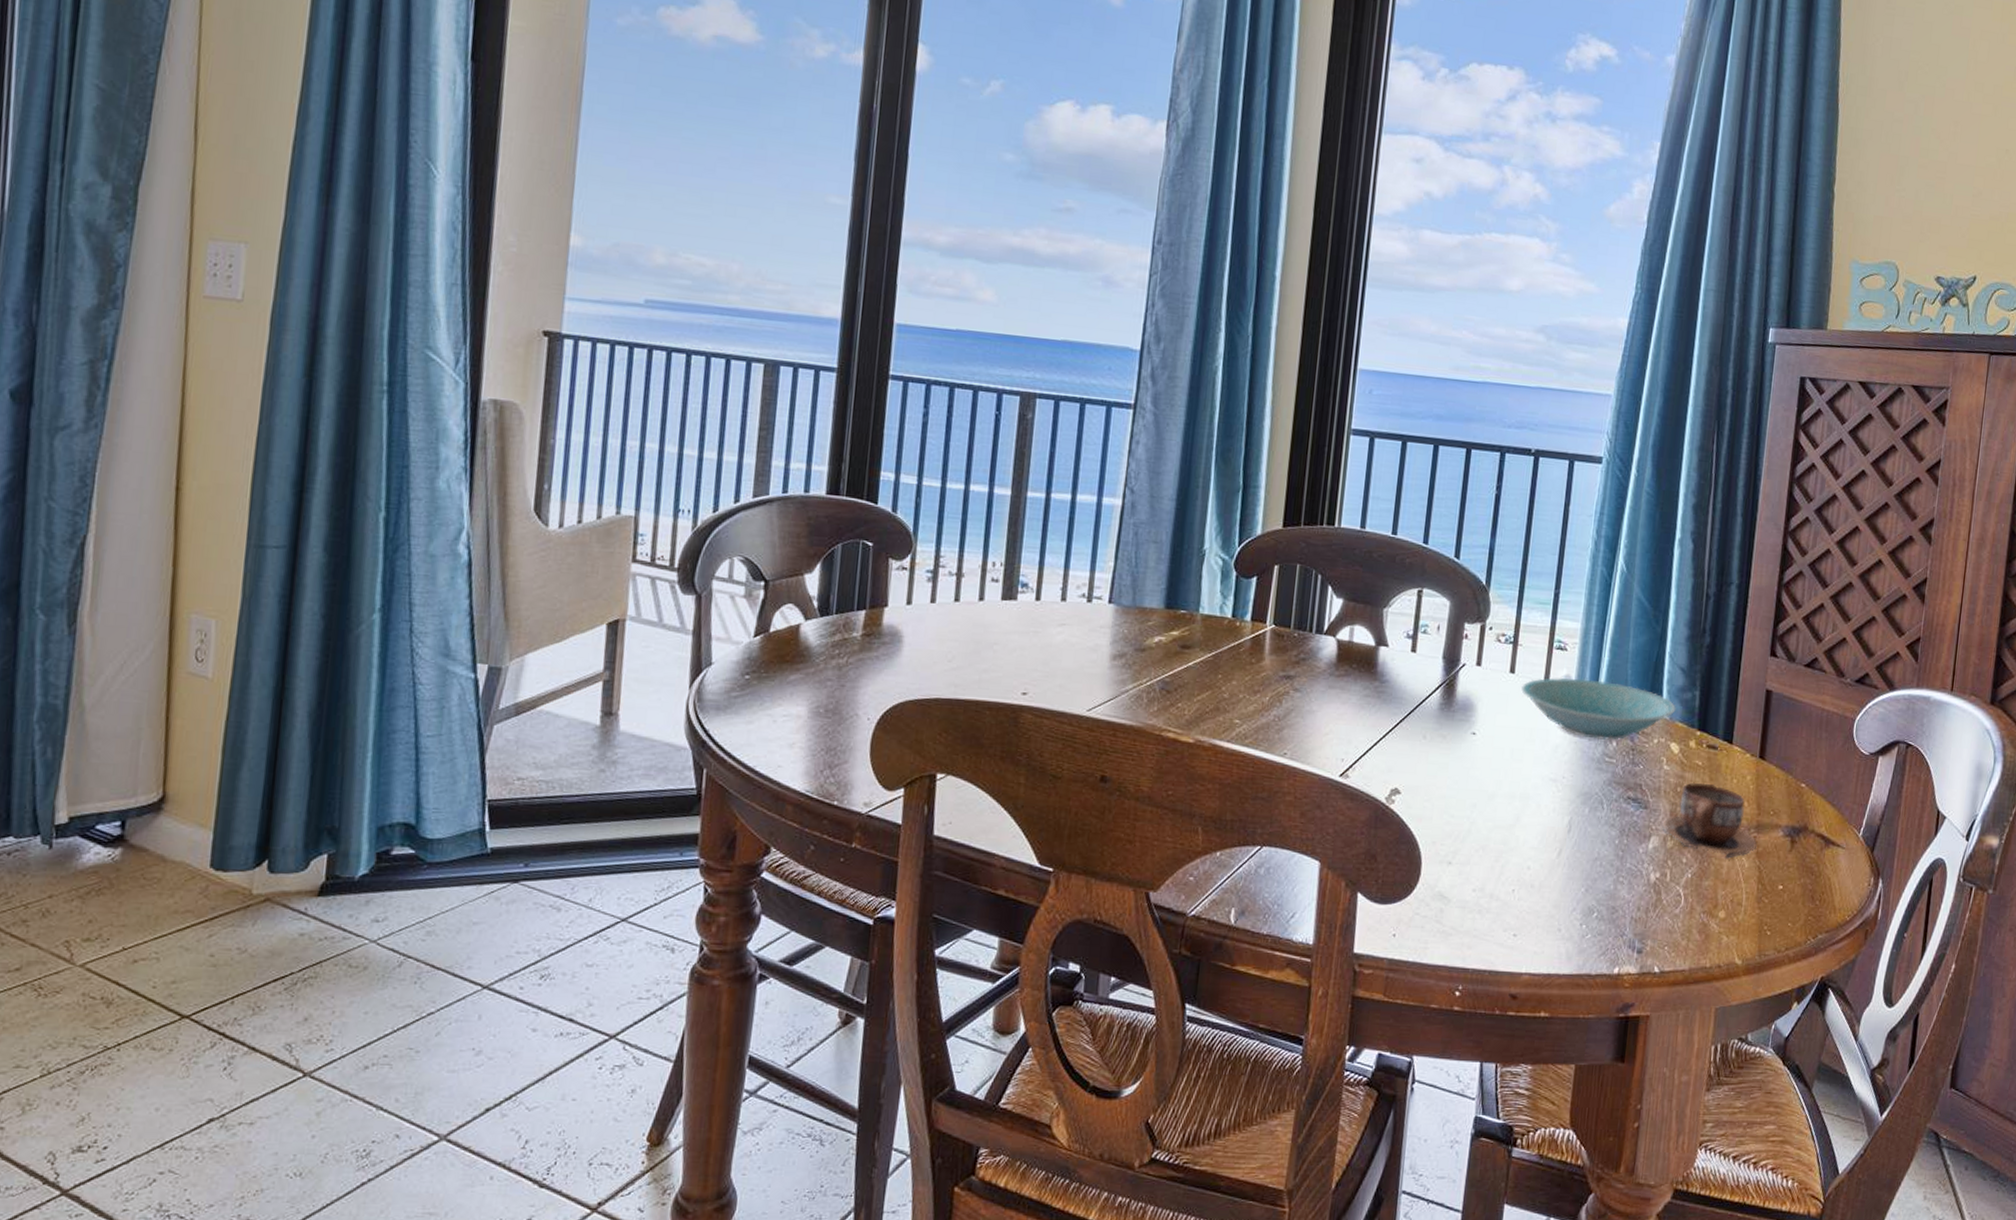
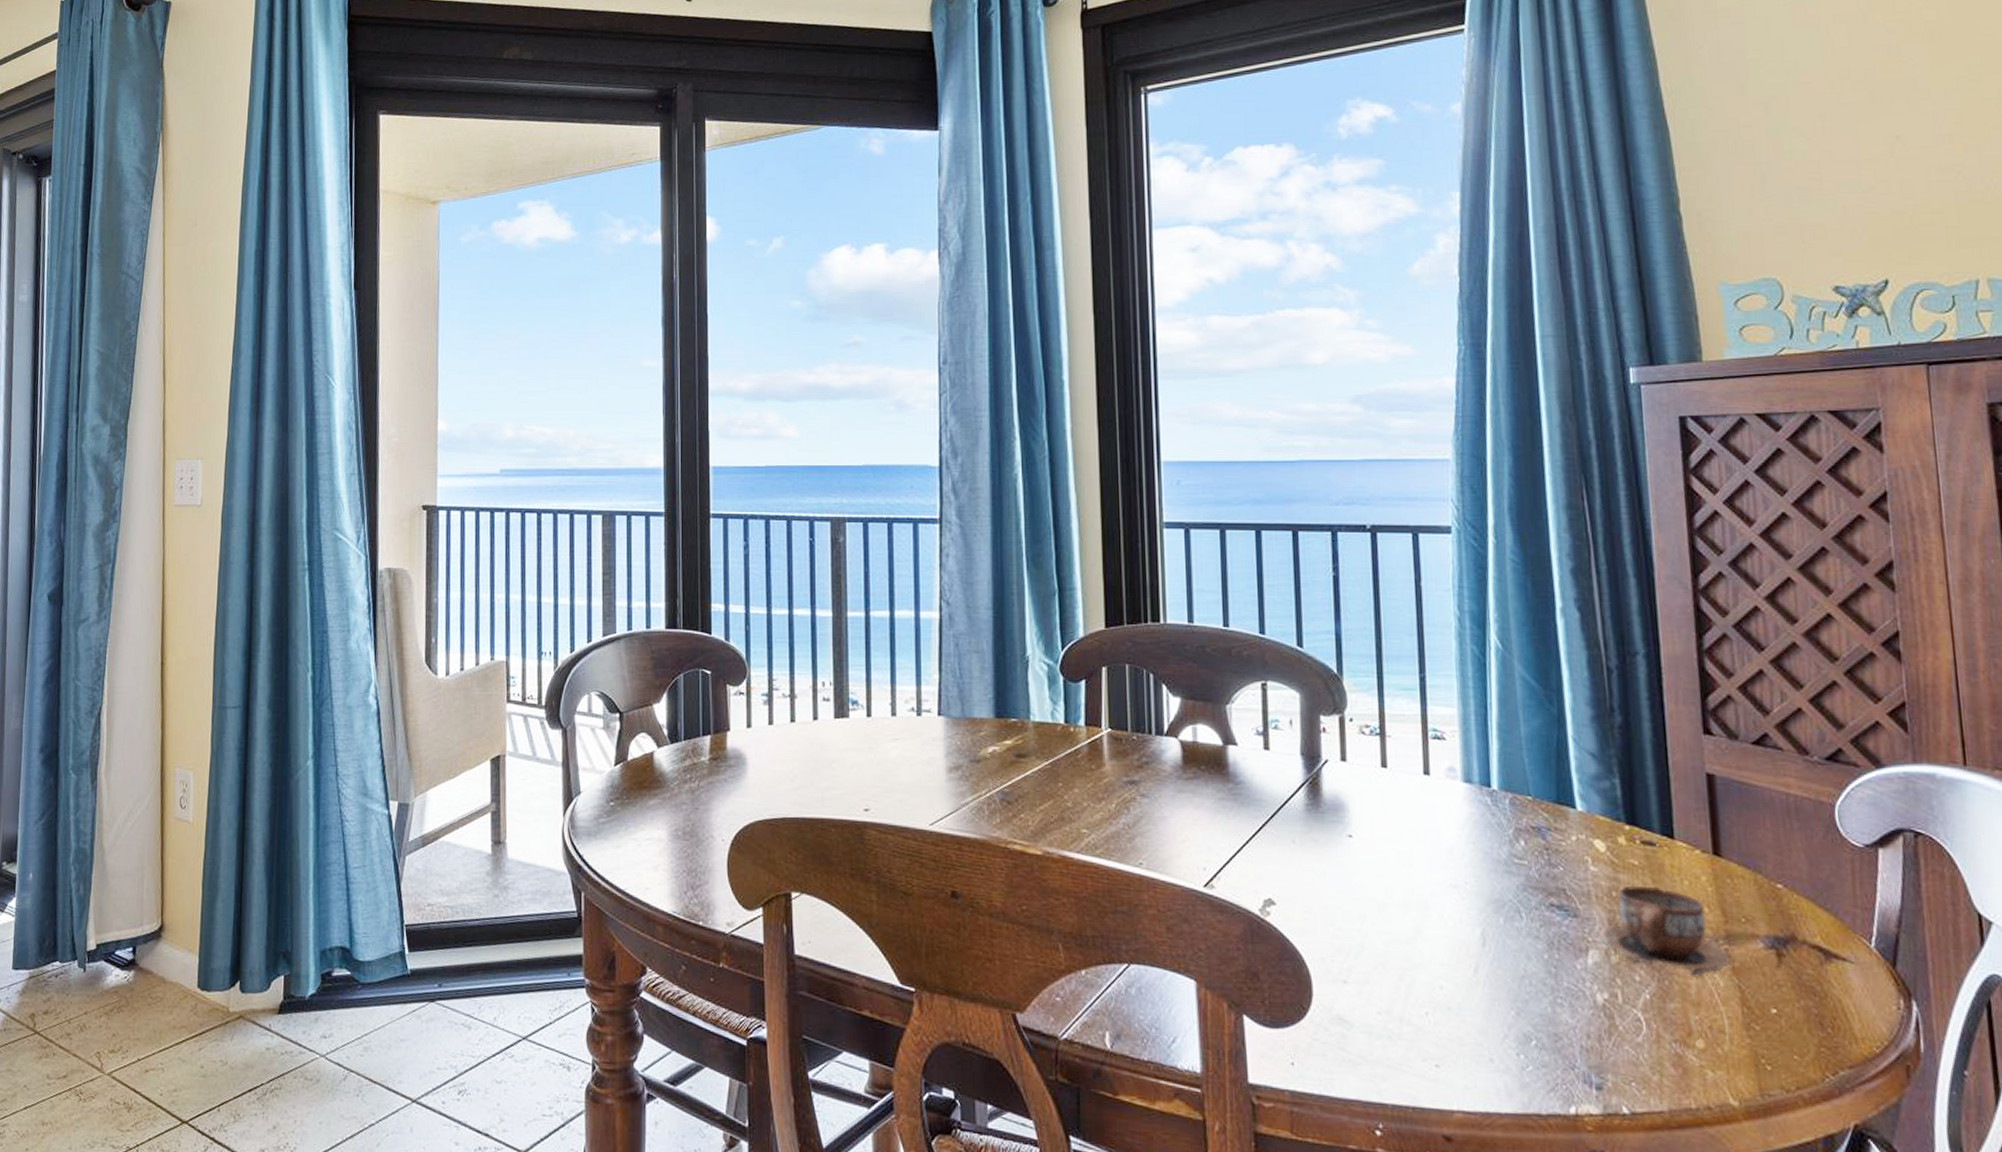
bowl: present [1521,677,1676,741] -> none [1398,769,1593,839]

